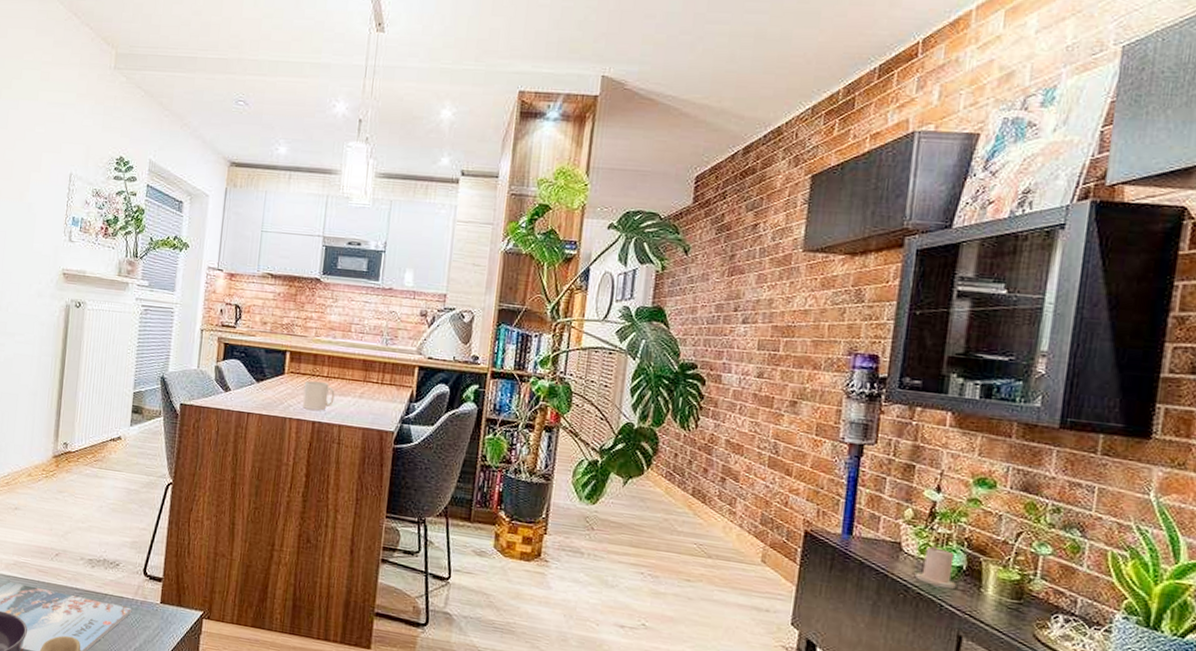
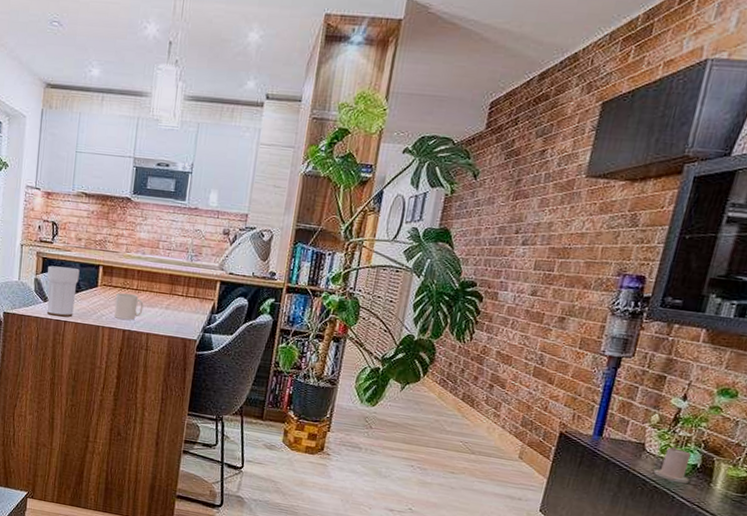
cup: none [228,352,265,409] -> present [47,265,80,318]

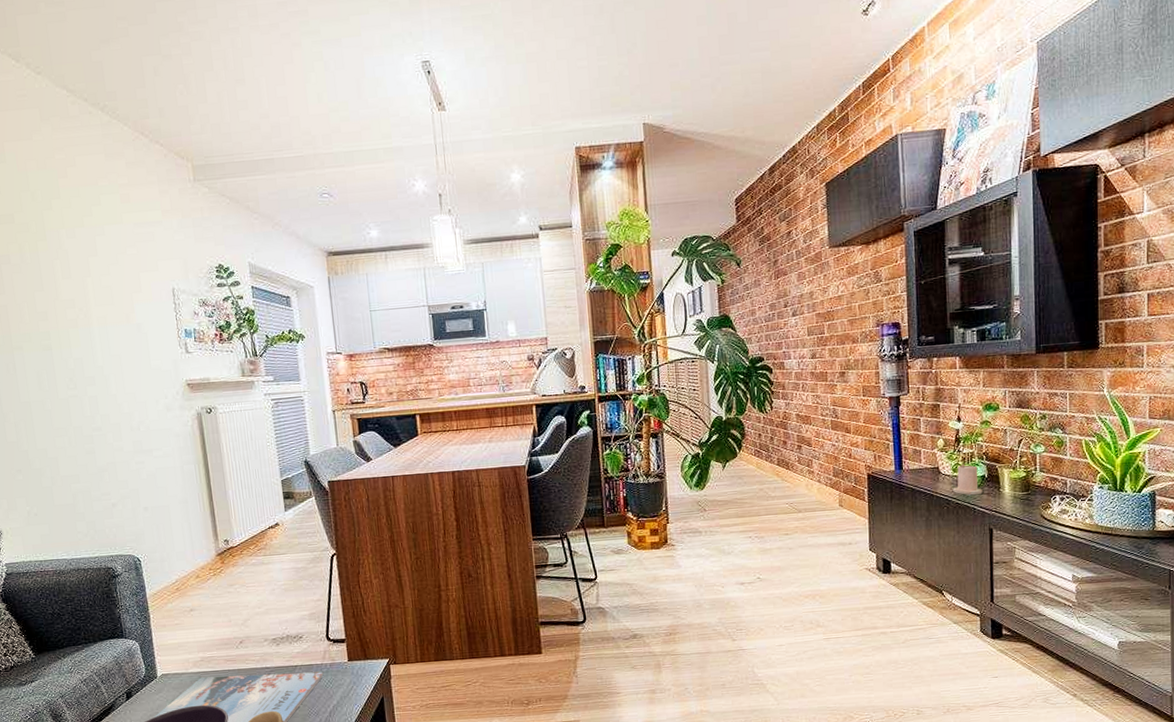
cup: present [47,265,80,318] -> none [365,422,399,475]
mug: present [113,293,144,321] -> none [437,435,468,462]

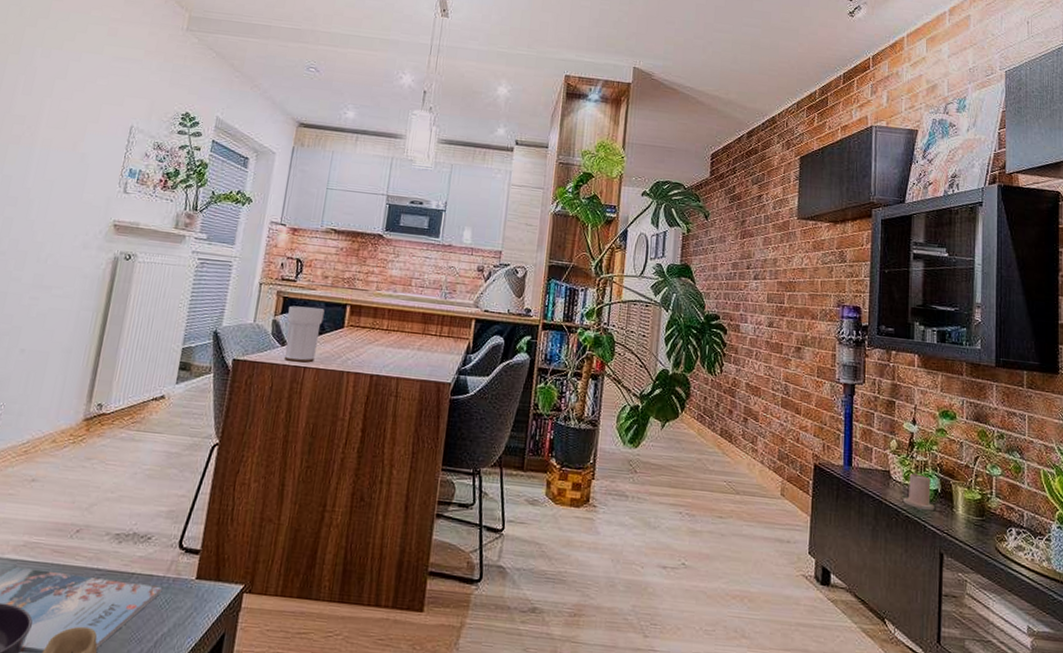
cup: none [365,422,399,475] -> present [284,305,325,363]

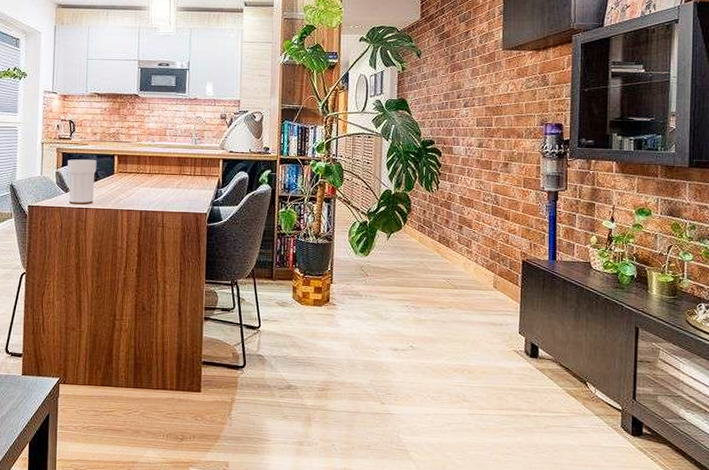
candle: present [903,472,935,511] -> none [603,262,631,294]

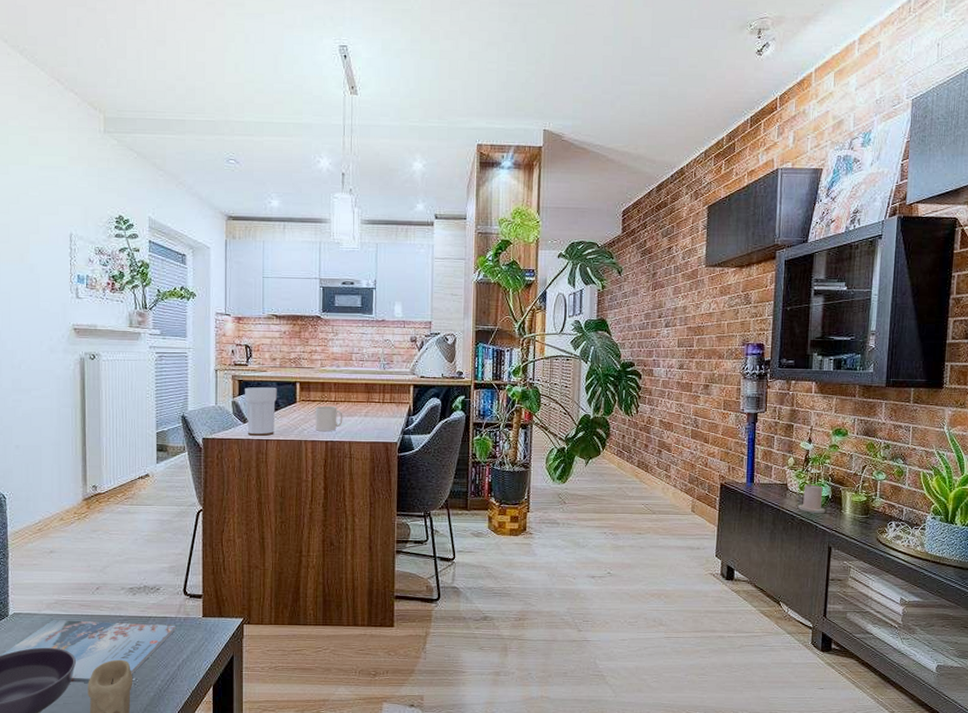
mug: none [130,178,157,202] -> present [315,406,343,431]
candle: none [603,262,631,294] -> present [798,483,825,514]

